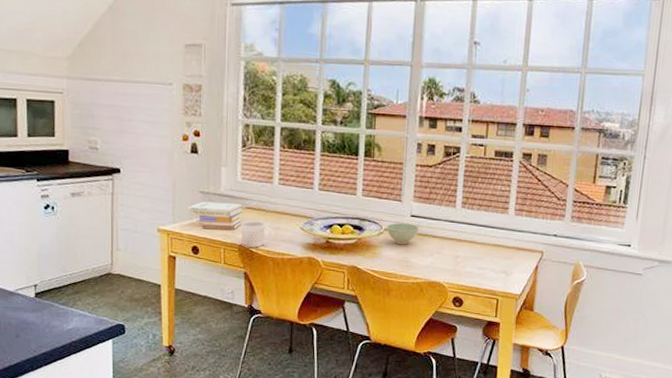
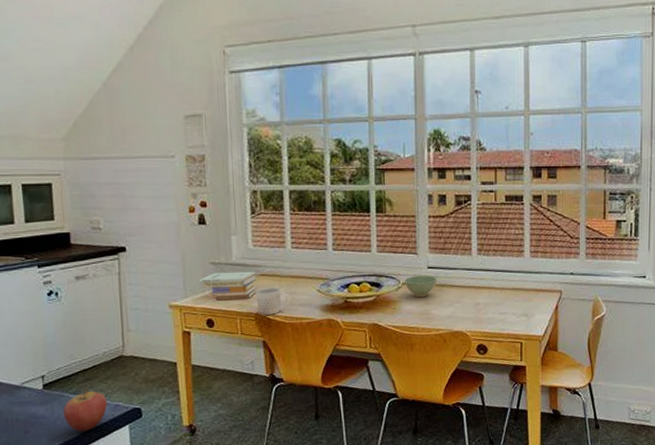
fruit: none [52,298,93,342] -> present [63,386,107,432]

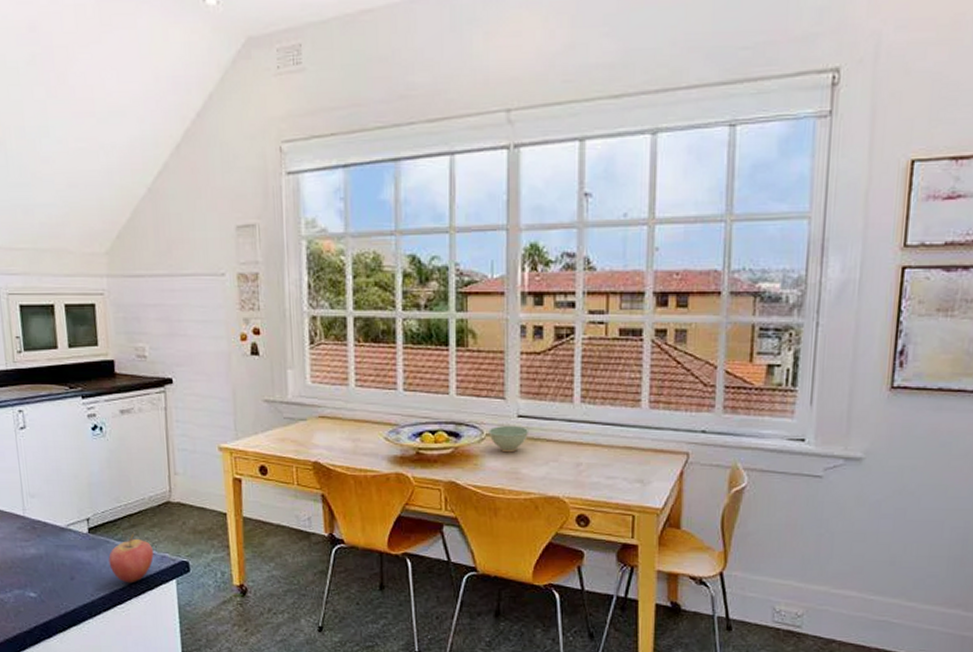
books: present [198,271,256,301] -> none [250,412,315,445]
mug: present [255,287,288,316] -> none [314,432,351,466]

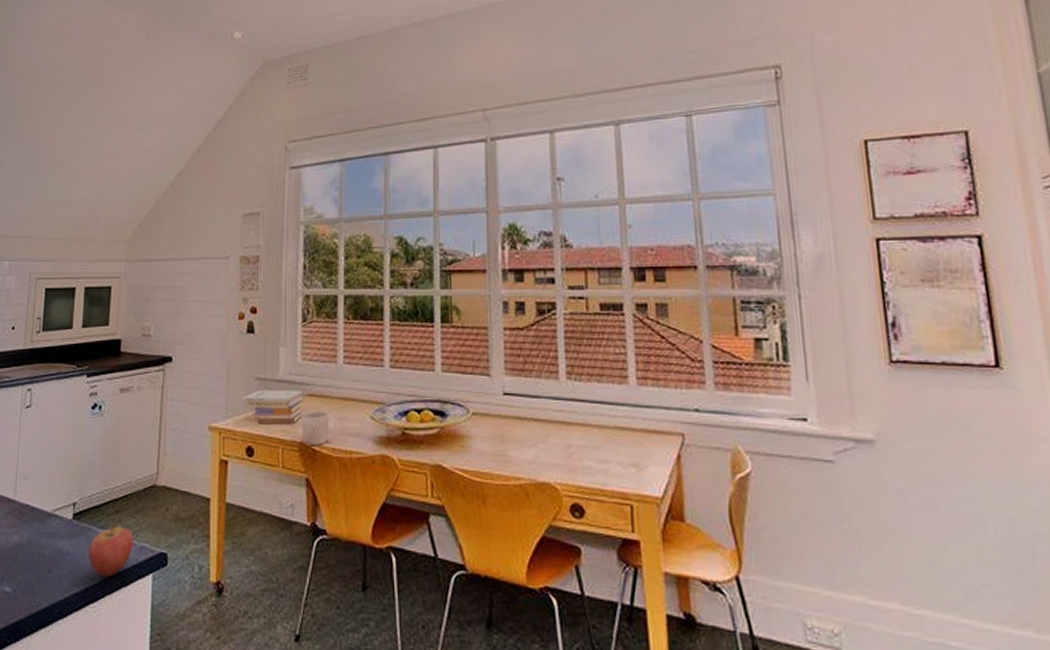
books: none [250,412,315,445] -> present [241,390,303,425]
mug: none [314,432,351,466] -> present [301,411,337,447]
bowl: present [489,426,530,453] -> none [474,405,516,433]

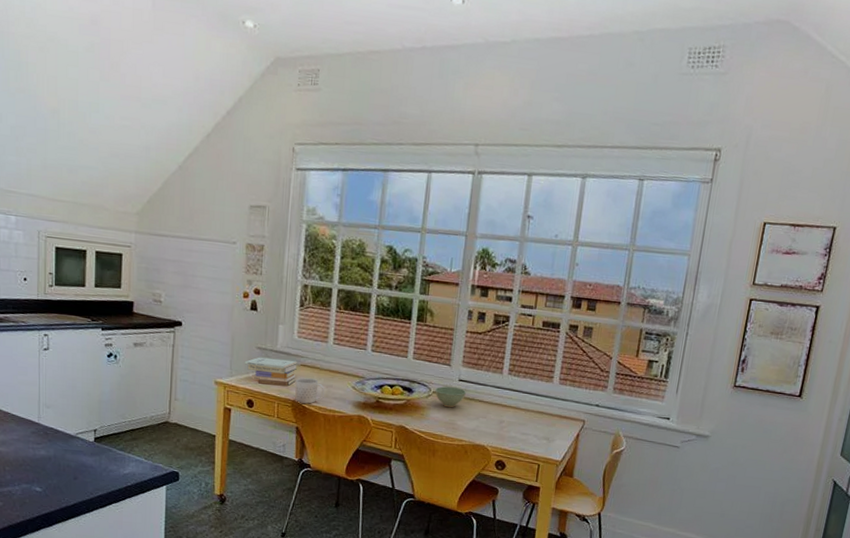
fruit: present [88,519,133,578] -> none [109,444,149,486]
bowl: none [474,405,516,433] -> present [435,386,467,408]

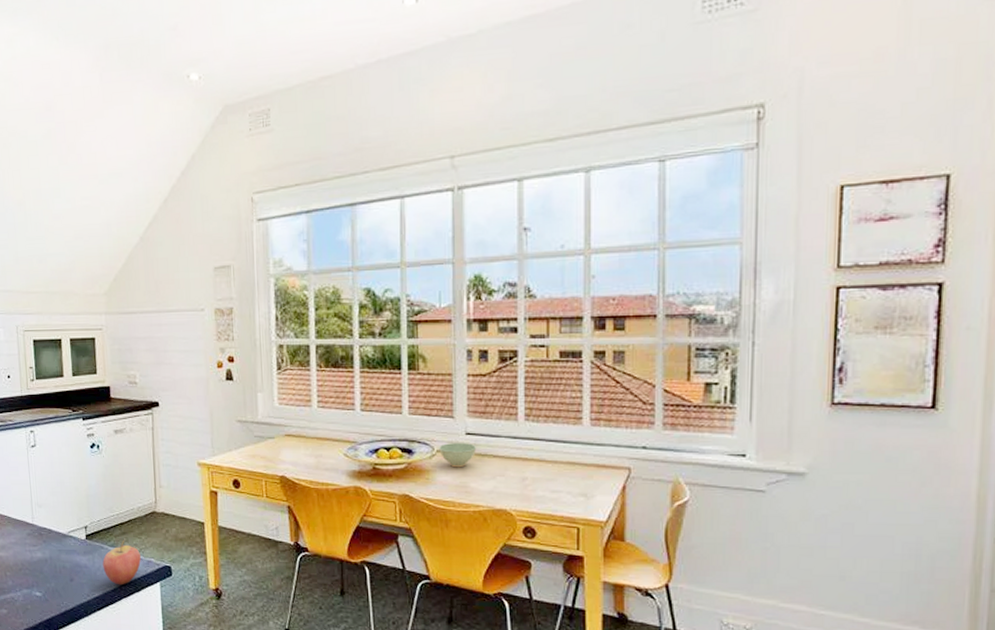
fruit: none [109,444,149,486] -> present [102,539,141,585]
books: present [244,357,297,387] -> none [225,431,282,461]
mug: present [294,378,324,404] -> none [281,449,314,480]

